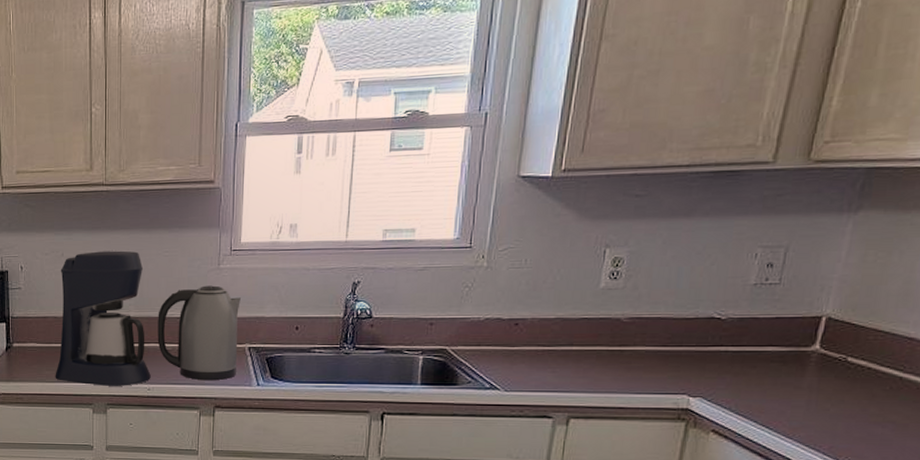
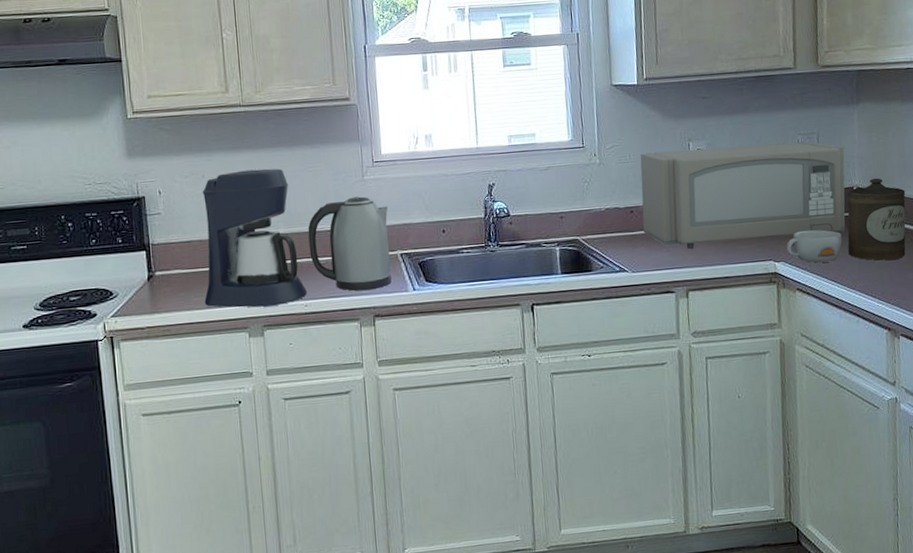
microwave: none [526,256,822,372] -> present [640,141,846,250]
bowl: none [708,363,790,403] -> present [786,229,843,263]
canister: none [794,307,899,409] -> present [847,178,906,261]

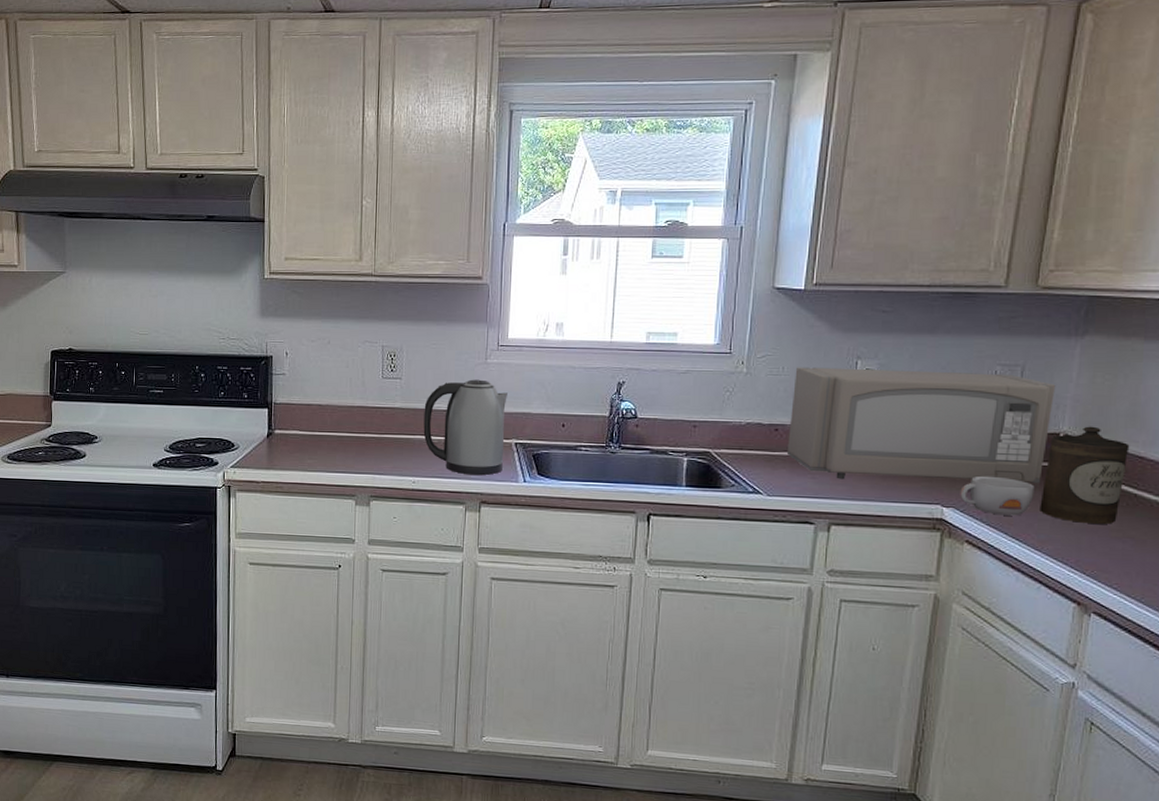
coffee maker: present [202,168,307,308] -> none [317,340,416,478]

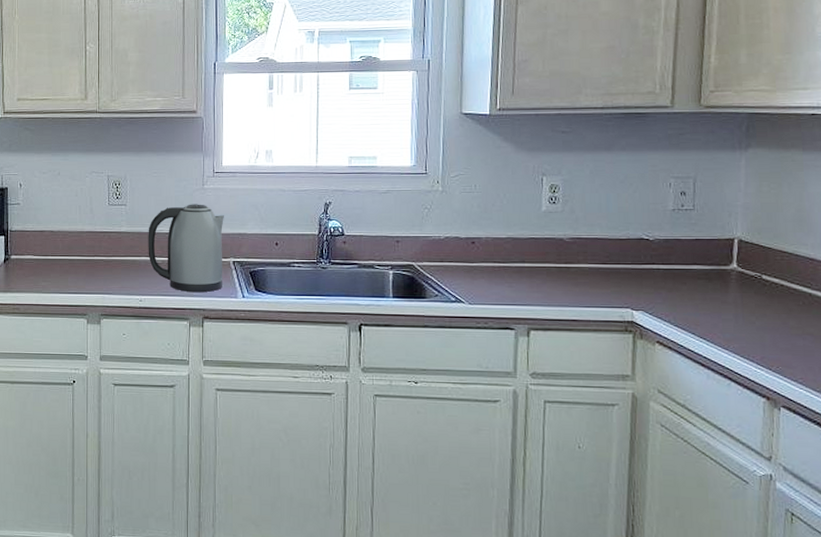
microwave: present [786,367,1056,483] -> none [484,184,726,287]
bowl: present [960,475,1035,516] -> none [647,280,716,317]
canister: present [1040,426,1130,524] -> none [722,231,800,322]

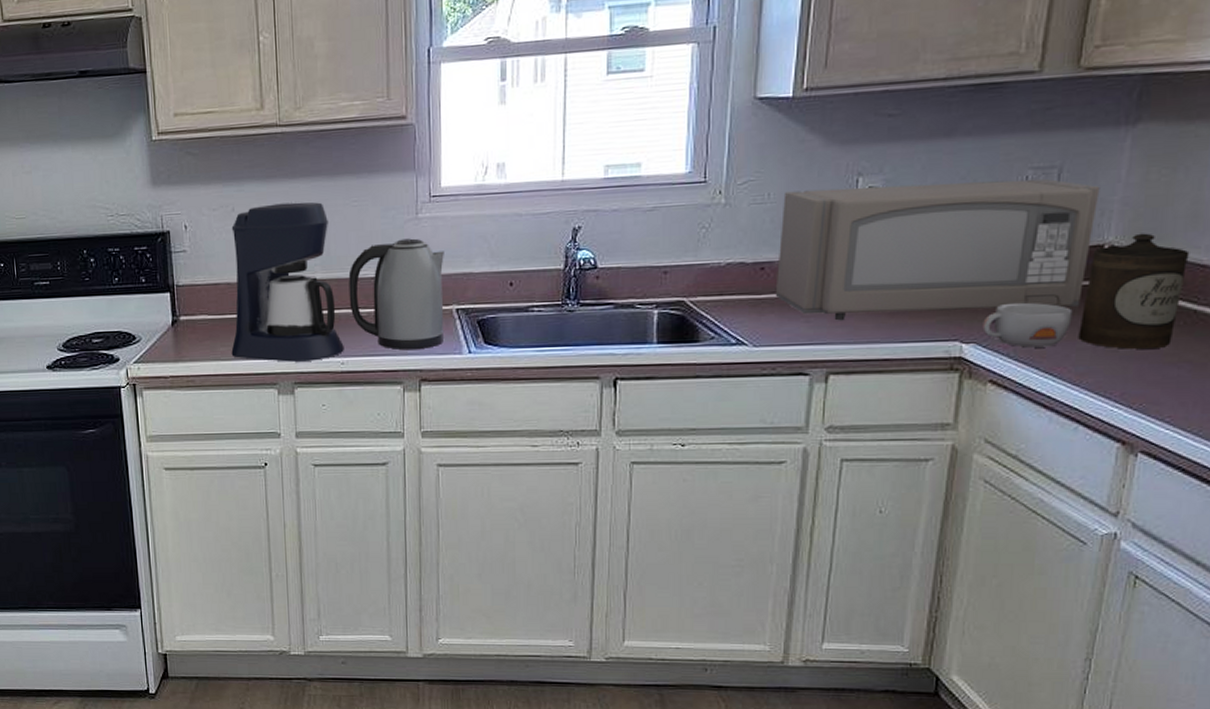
coffee maker: none [51,171,142,297] -> present [231,202,344,362]
microwave: none [484,184,726,287] -> present [775,178,1100,321]
bowl: none [647,280,716,317] -> present [982,302,1073,348]
canister: none [722,231,800,322] -> present [1078,233,1190,349]

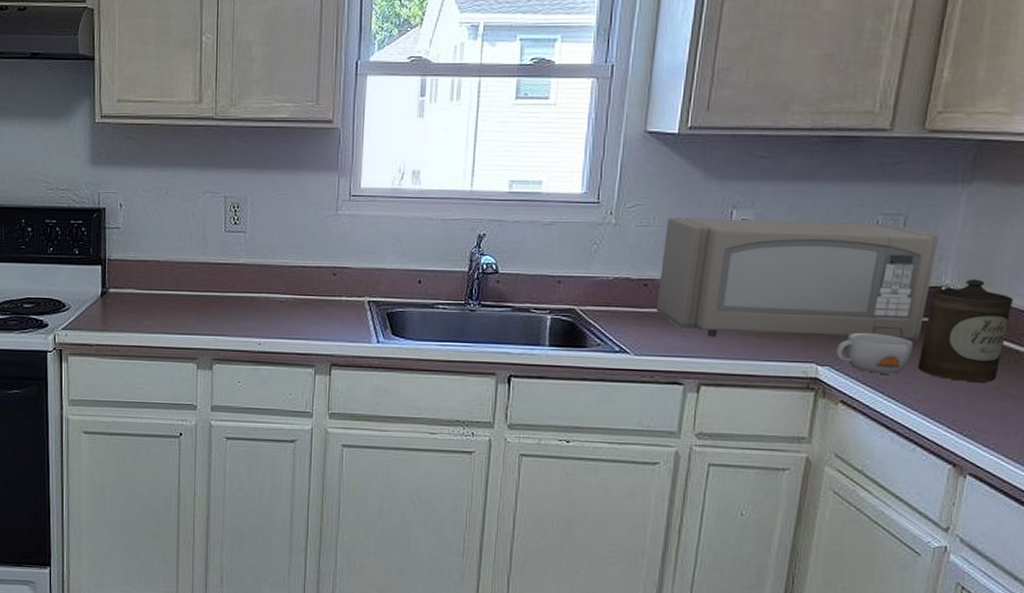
coffee maker: present [231,202,344,362] -> none [155,191,262,340]
kettle: present [348,238,445,349] -> none [269,232,360,335]

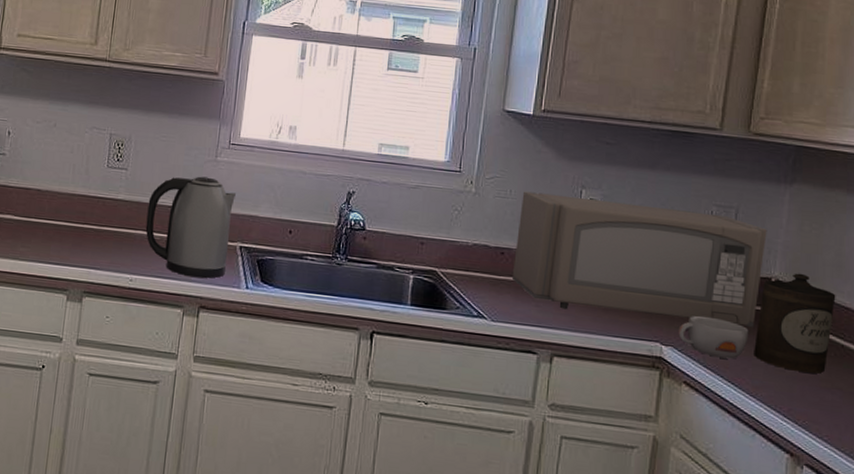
kettle: none [269,232,360,335] -> present [145,176,236,278]

